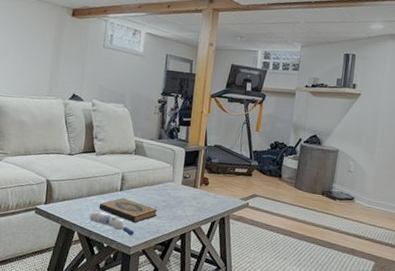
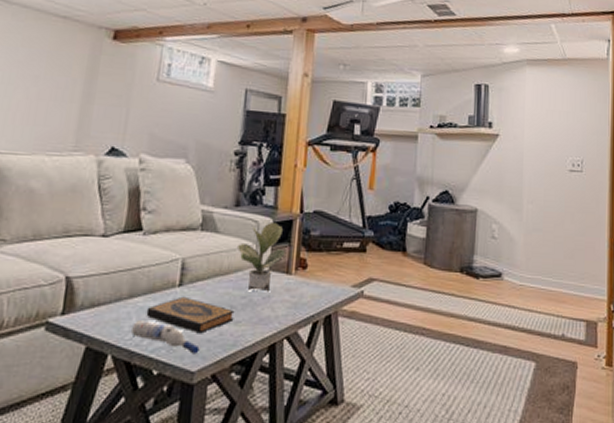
potted plant: none [160,151,193,199] -> present [238,223,285,292]

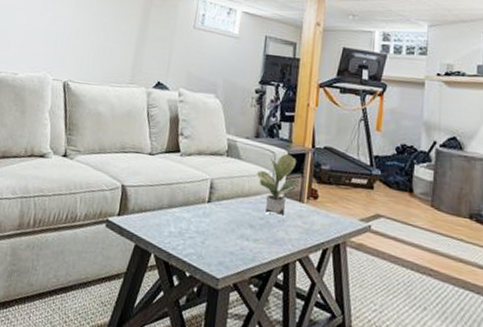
water bottle: present [131,320,200,354] -> none [170,228,224,264]
hardback book: present [146,296,235,334] -> none [181,211,254,246]

